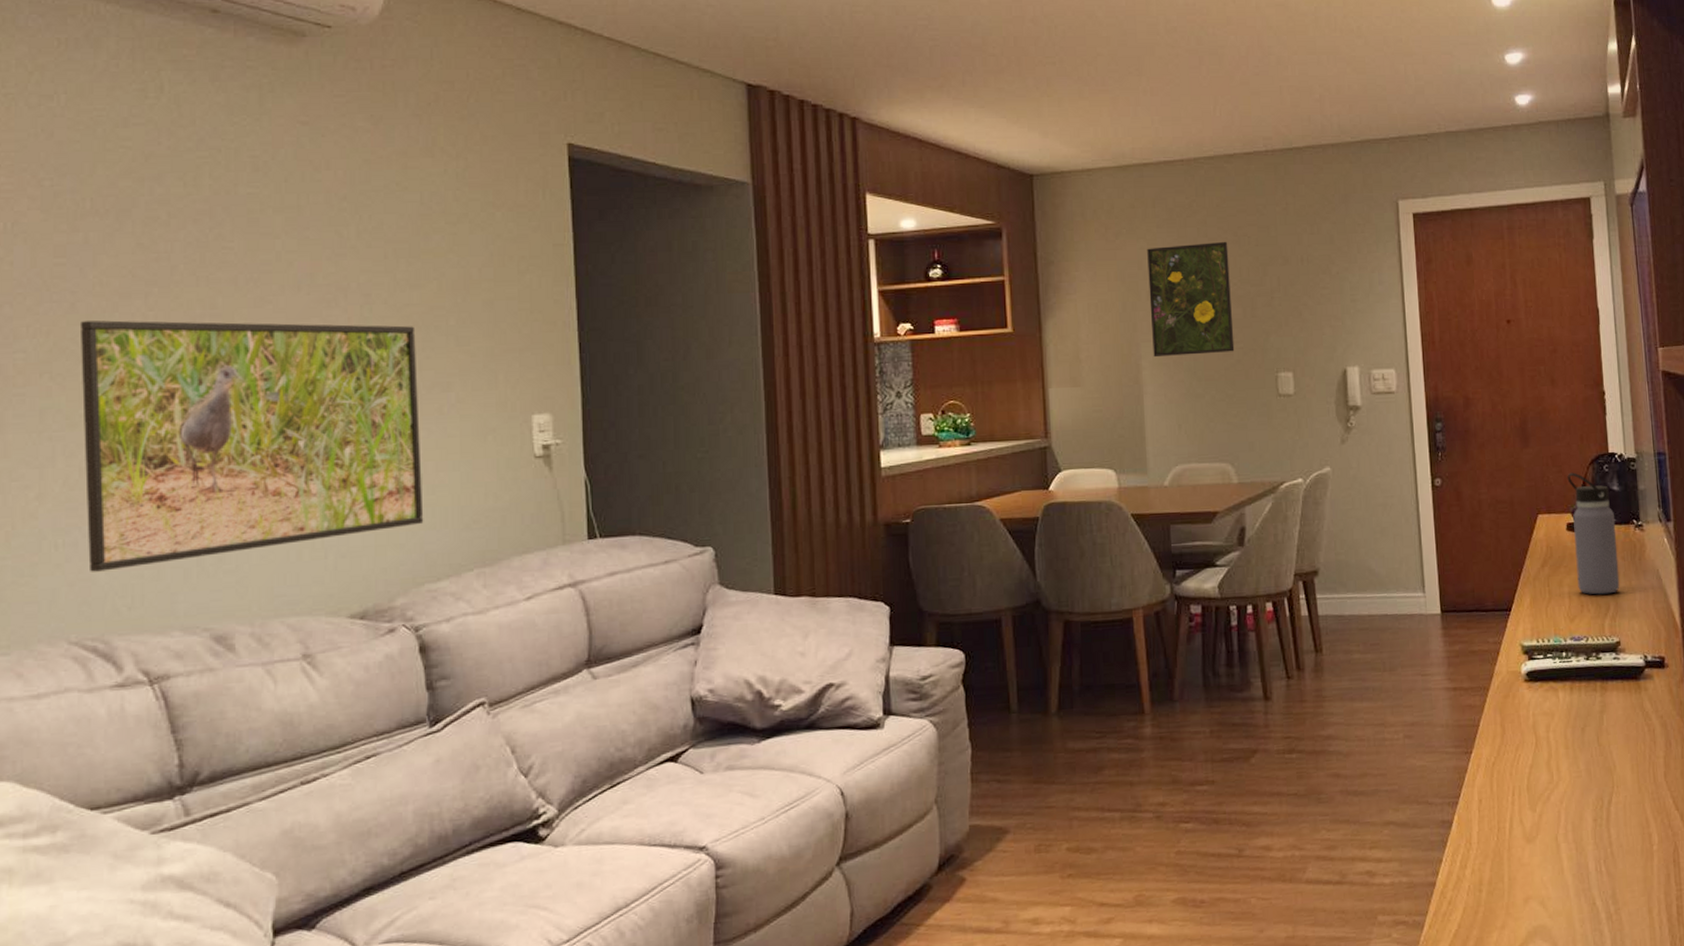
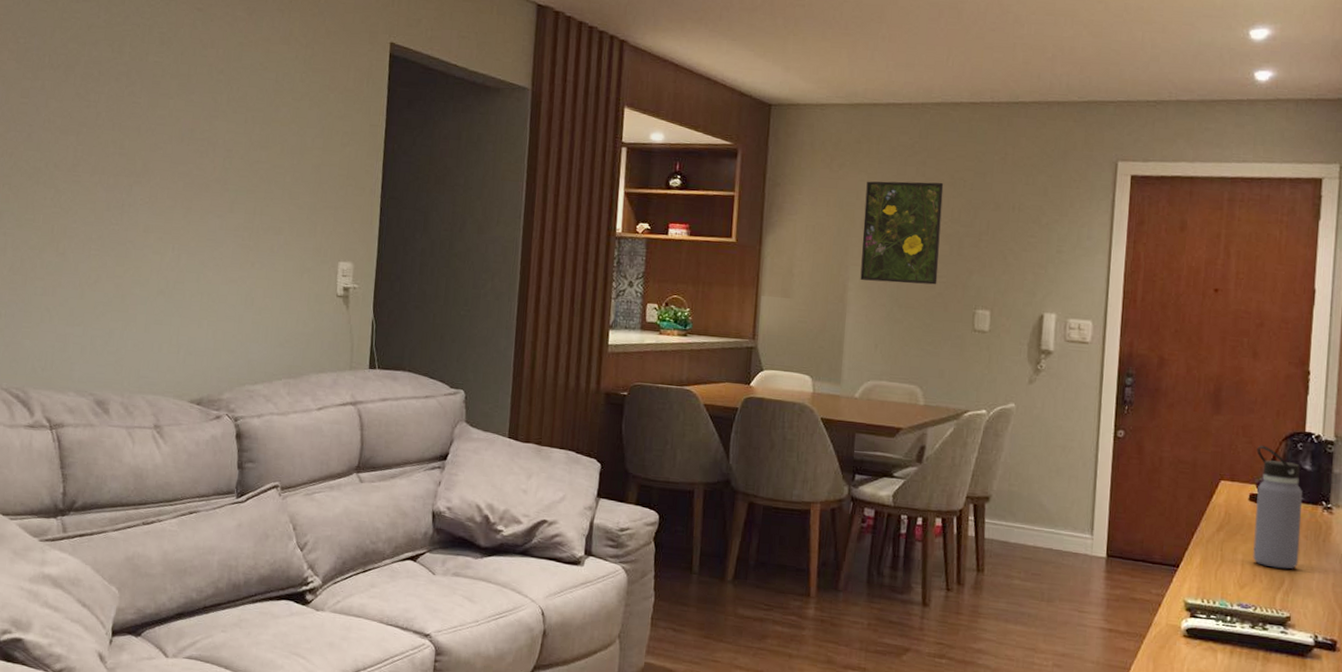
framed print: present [79,320,424,572] -> none [20,148,261,339]

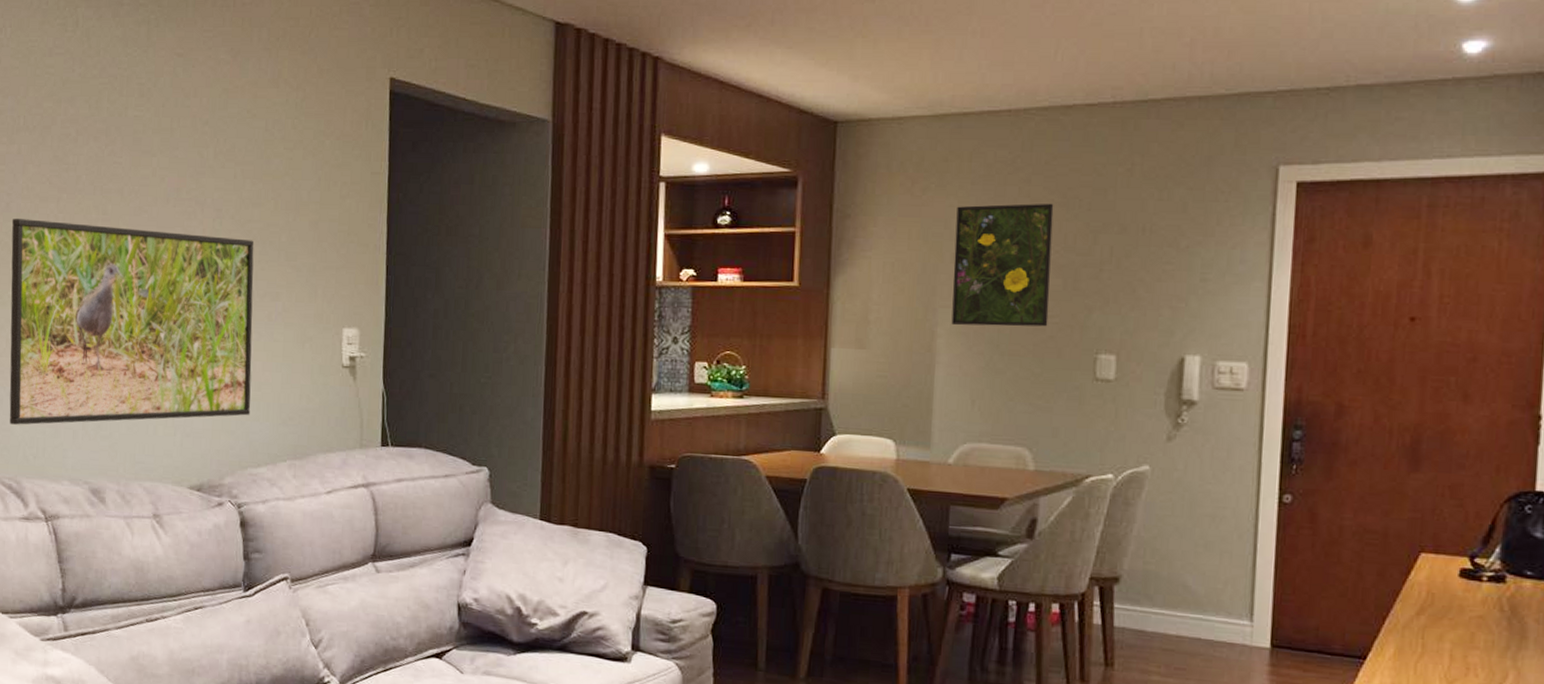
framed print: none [20,148,261,339] -> present [9,219,254,425]
water bottle: present [1253,445,1303,569] -> none [1465,508,1533,661]

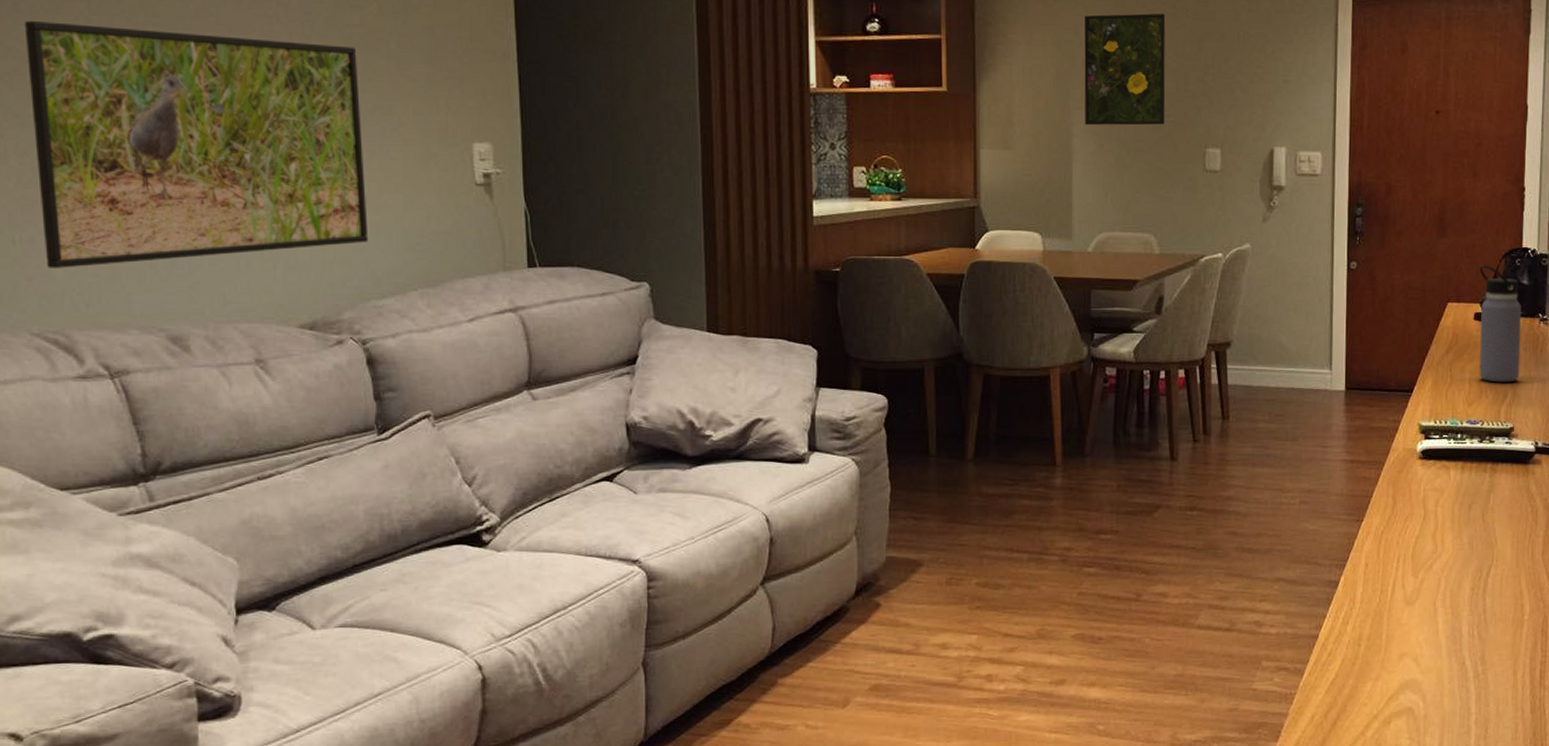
water bottle: none [1465,508,1533,661] -> present [1479,264,1522,383]

